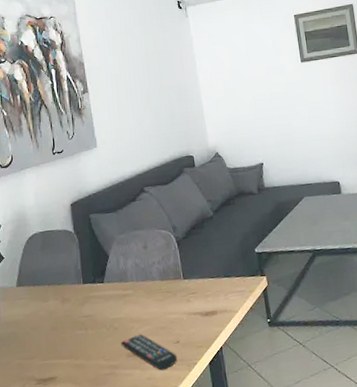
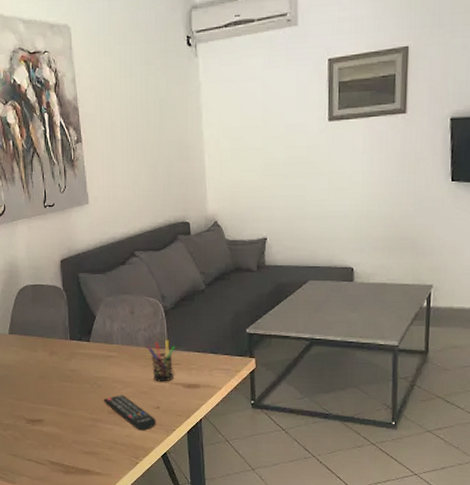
pen holder: none [162,270,192,315] -> present [147,340,175,382]

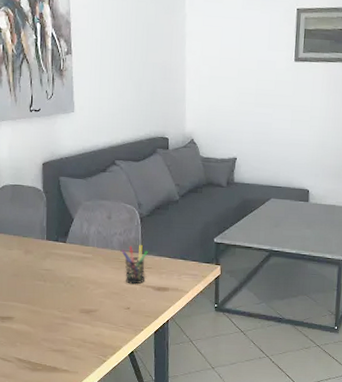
remote control: present [103,394,156,431] -> none [75,294,125,330]

